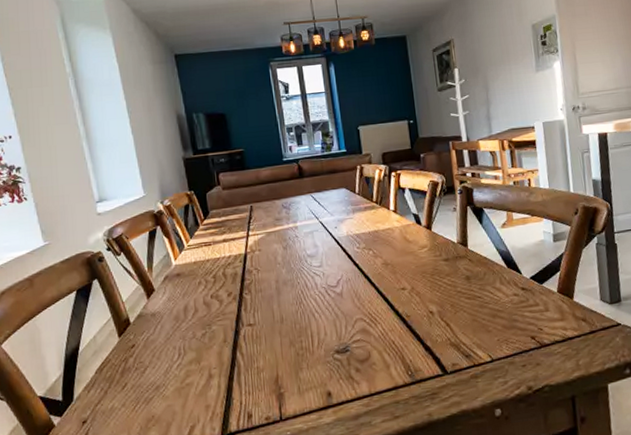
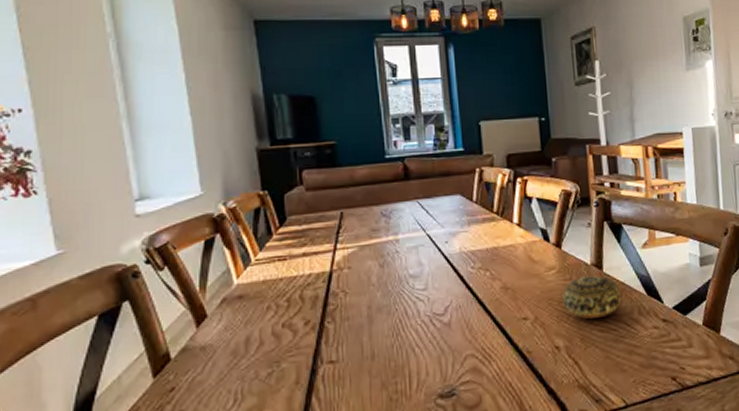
decorative ball: none [434,252,486,289] -> present [562,275,623,320]

